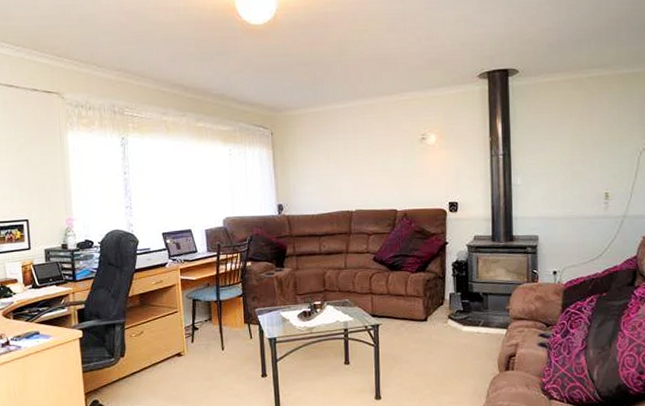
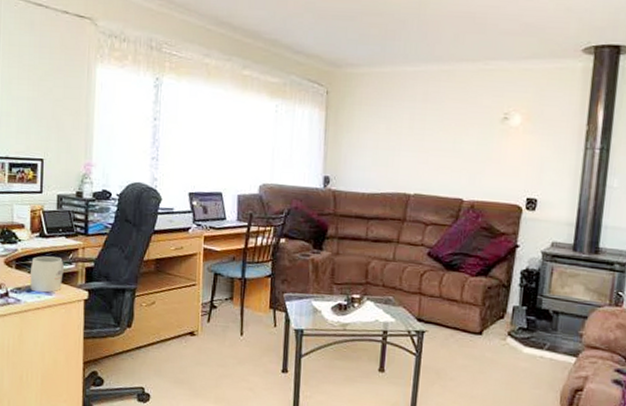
mug: none [26,304,58,337] -> present [29,256,64,293]

